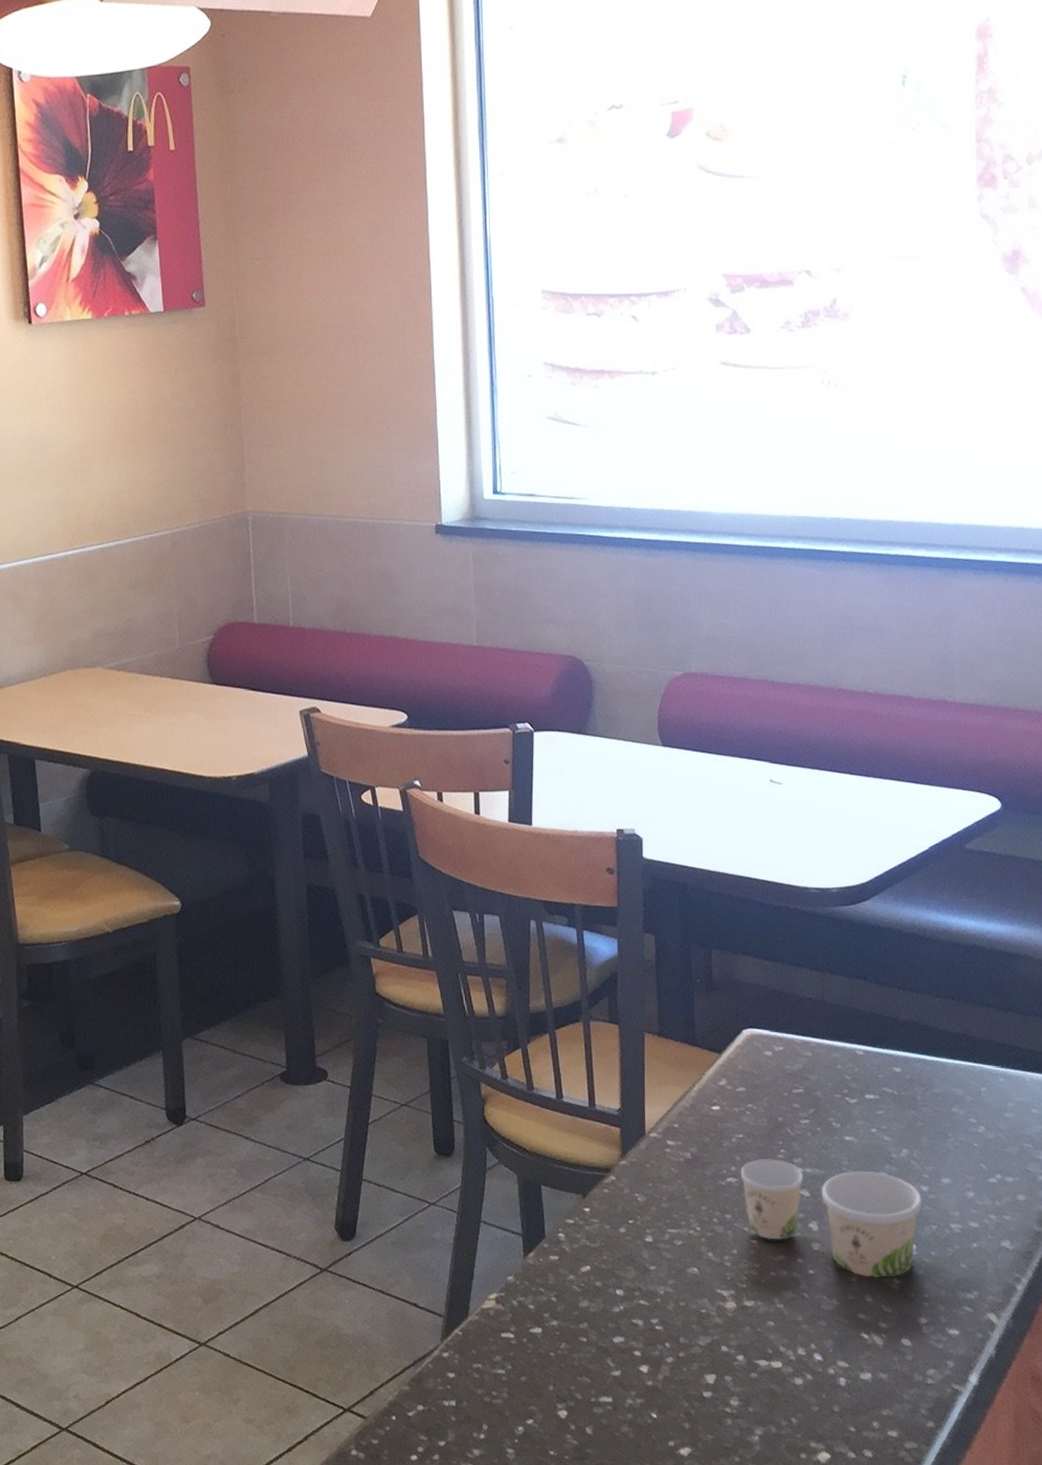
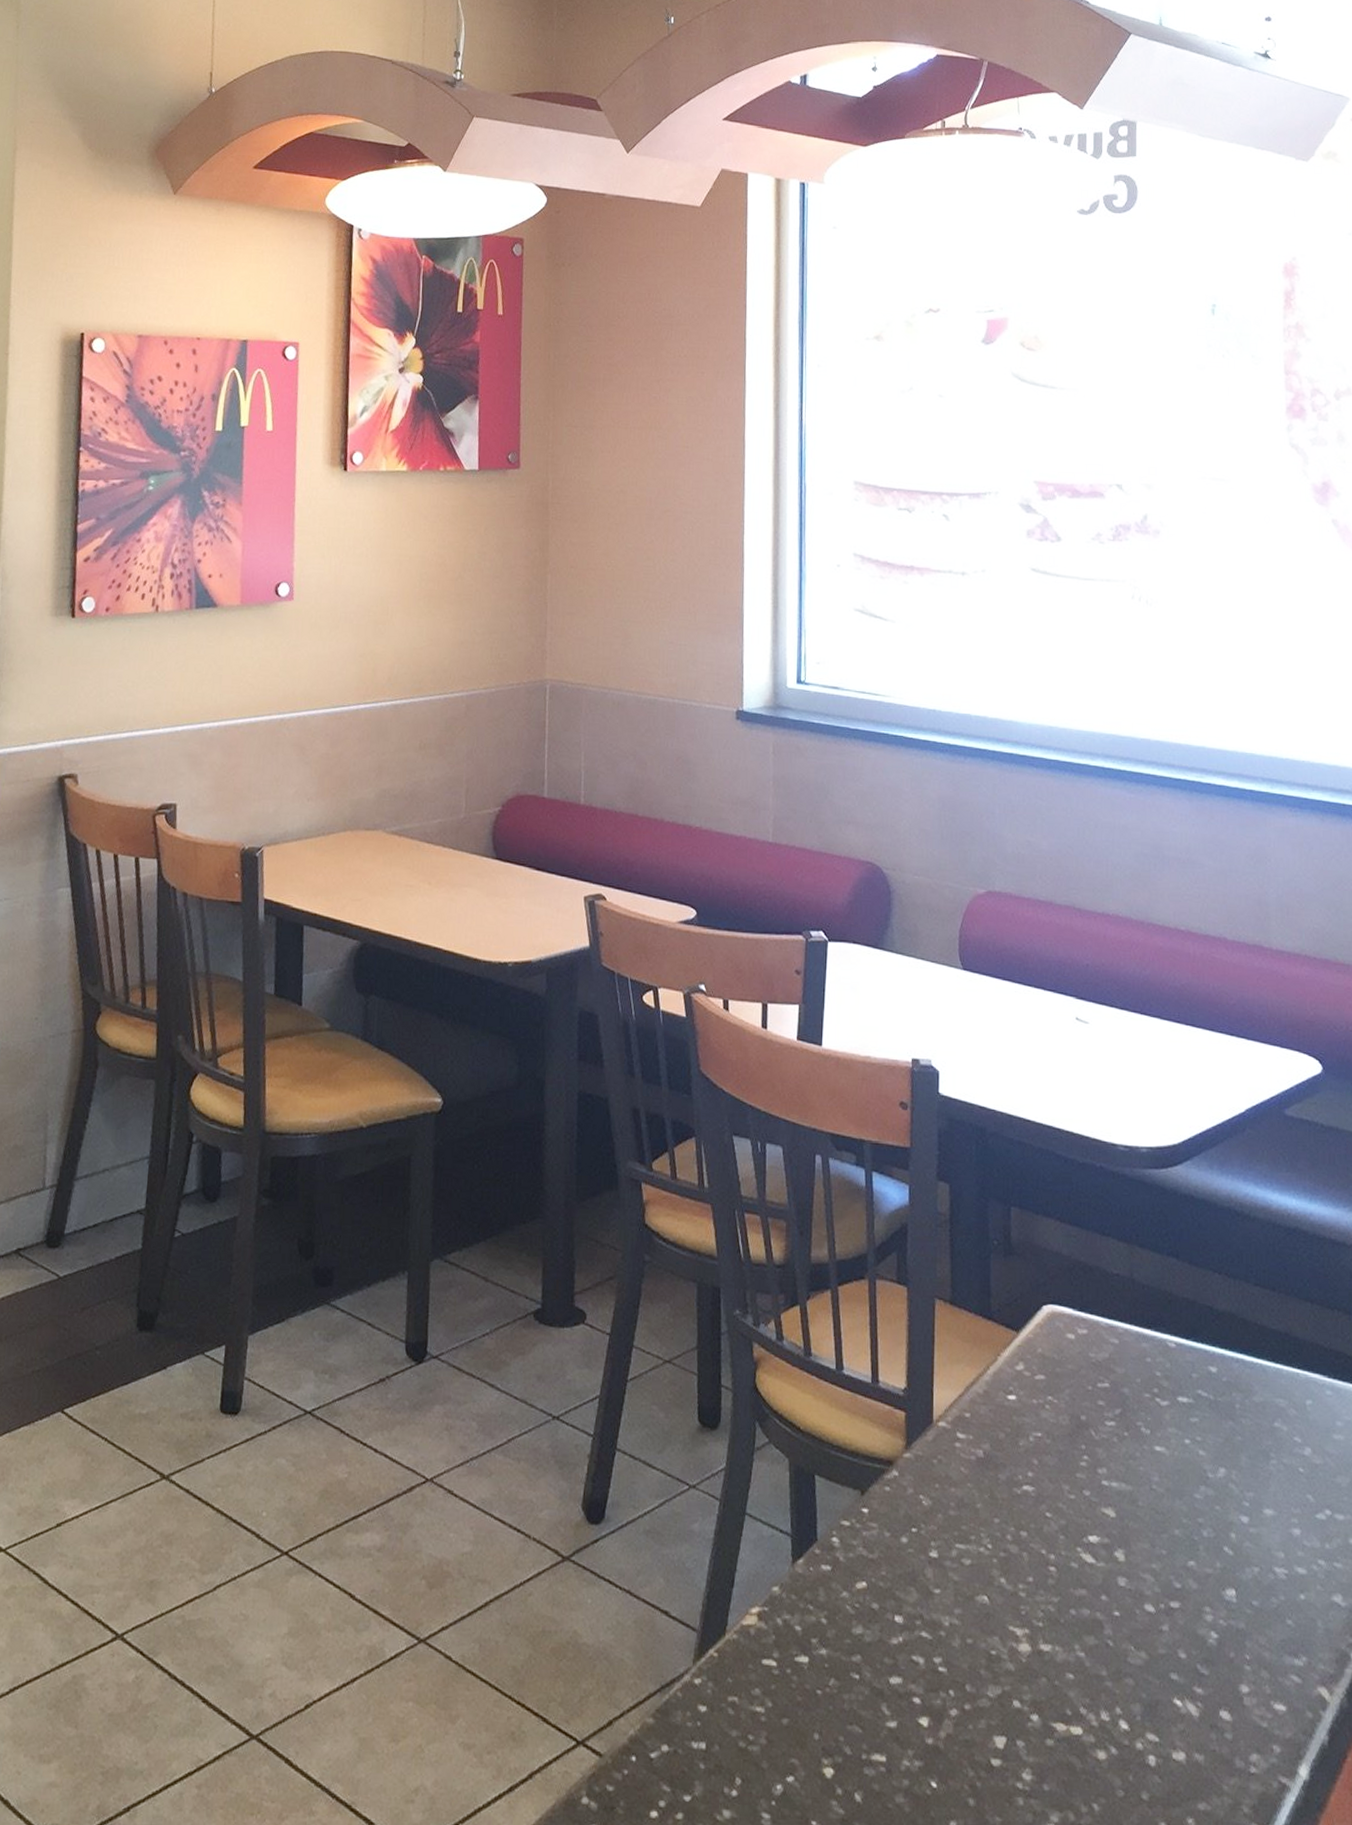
paper cup: present [740,1159,923,1278] -> none [1038,1465,1243,1630]

